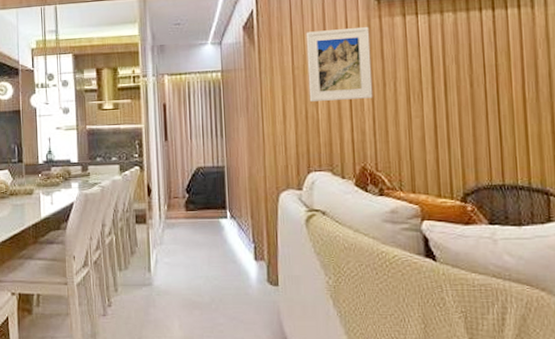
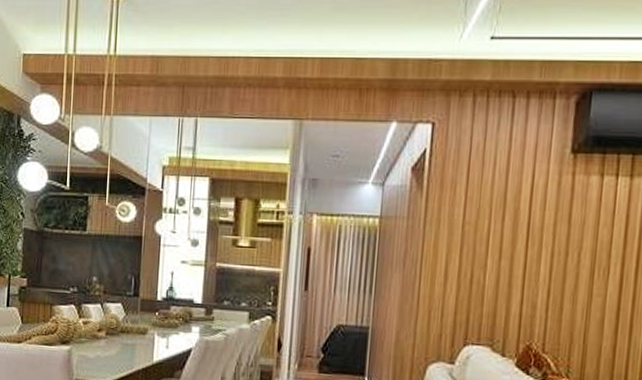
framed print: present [306,26,373,102] -> none [477,182,559,268]

